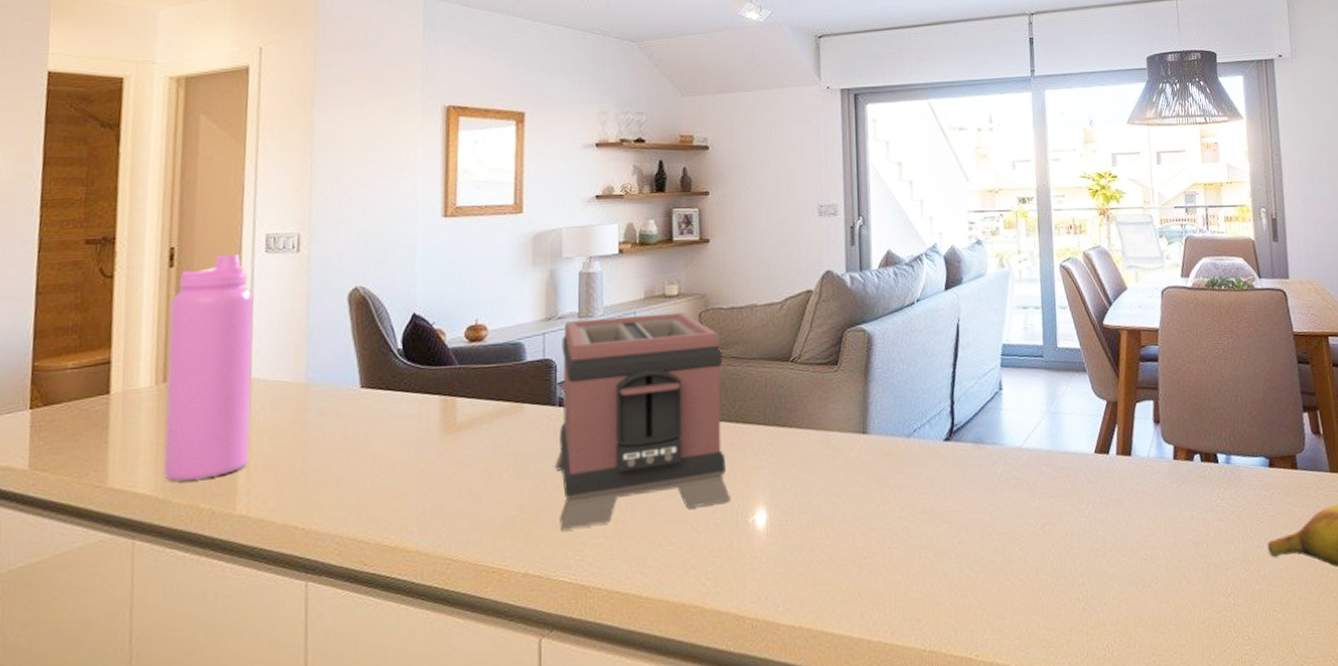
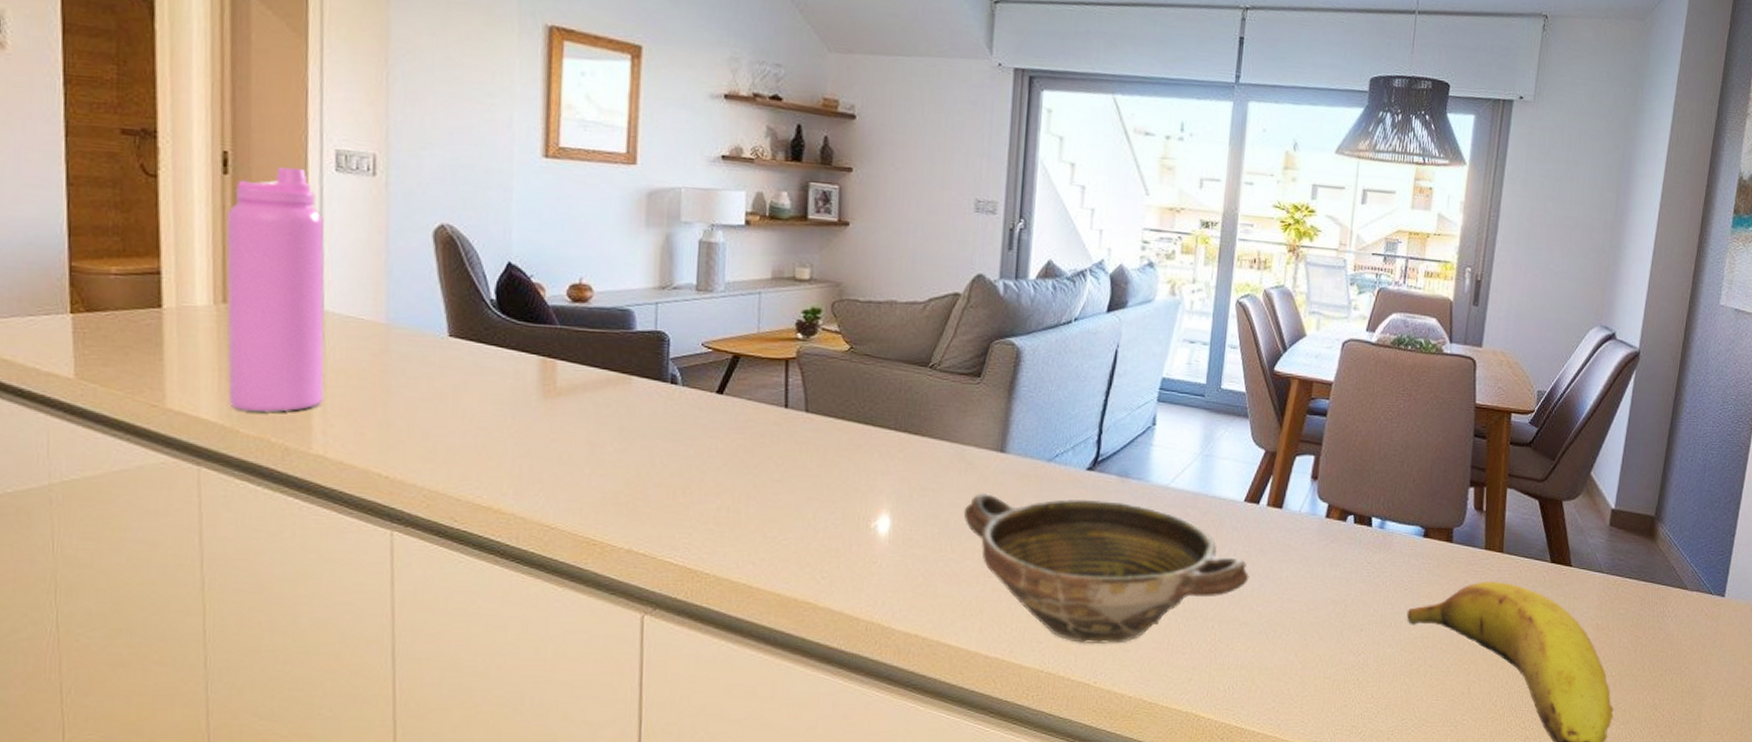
toaster: present [556,312,730,531] -> none [665,293,854,512]
bowl: none [834,468,1111,618] -> present [963,492,1250,645]

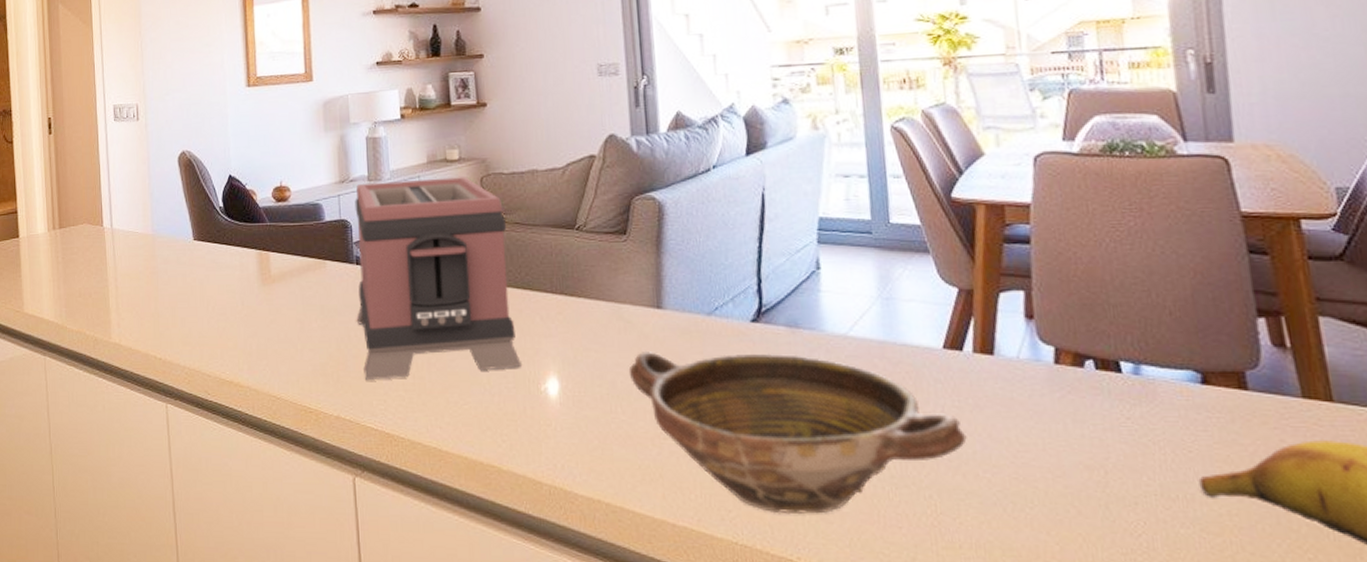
water bottle: present [225,166,325,413] -> none [52,122,117,312]
toaster: none [665,293,854,512] -> present [355,177,521,381]

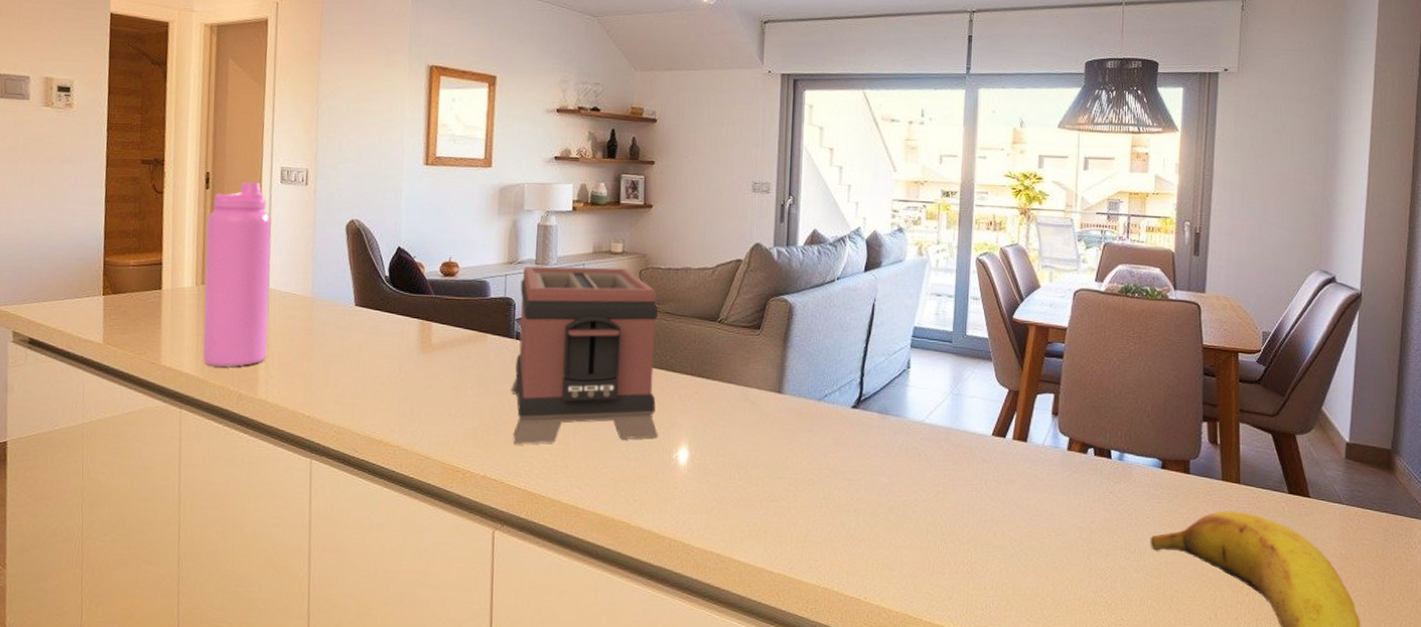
water bottle: none [52,122,117,312] -> present [202,181,272,368]
bowl: present [628,350,967,515] -> none [748,427,1000,564]

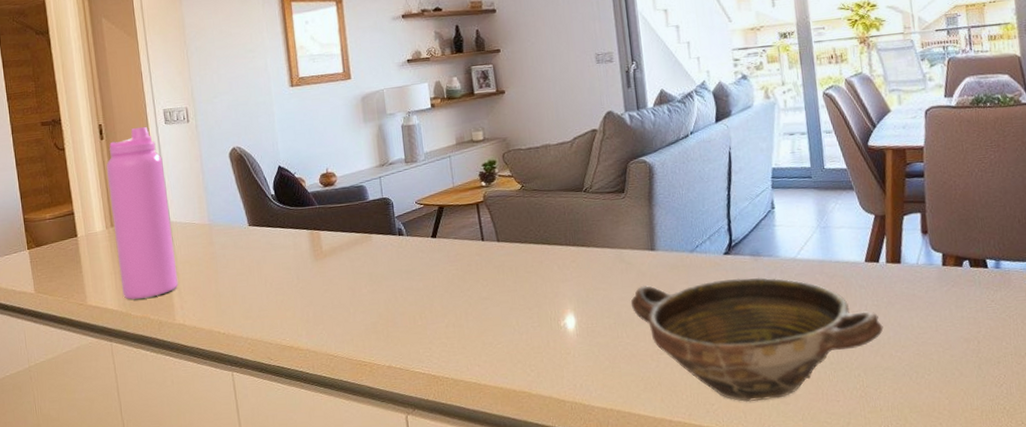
toaster: present [512,266,658,445] -> none [394,154,544,333]
bowl: none [748,427,1000,564] -> present [630,277,884,403]

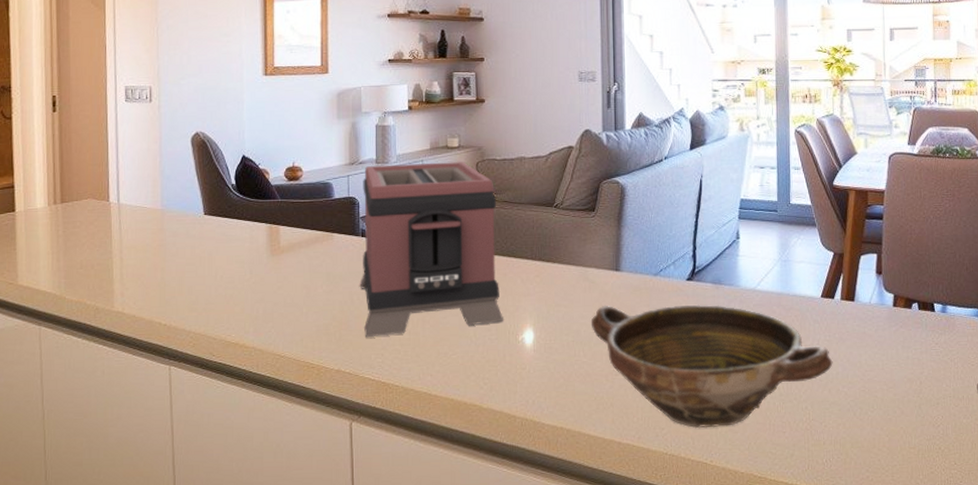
water bottle: present [106,126,178,300] -> none [55,102,121,283]
toaster: none [394,154,544,333] -> present [361,162,503,338]

